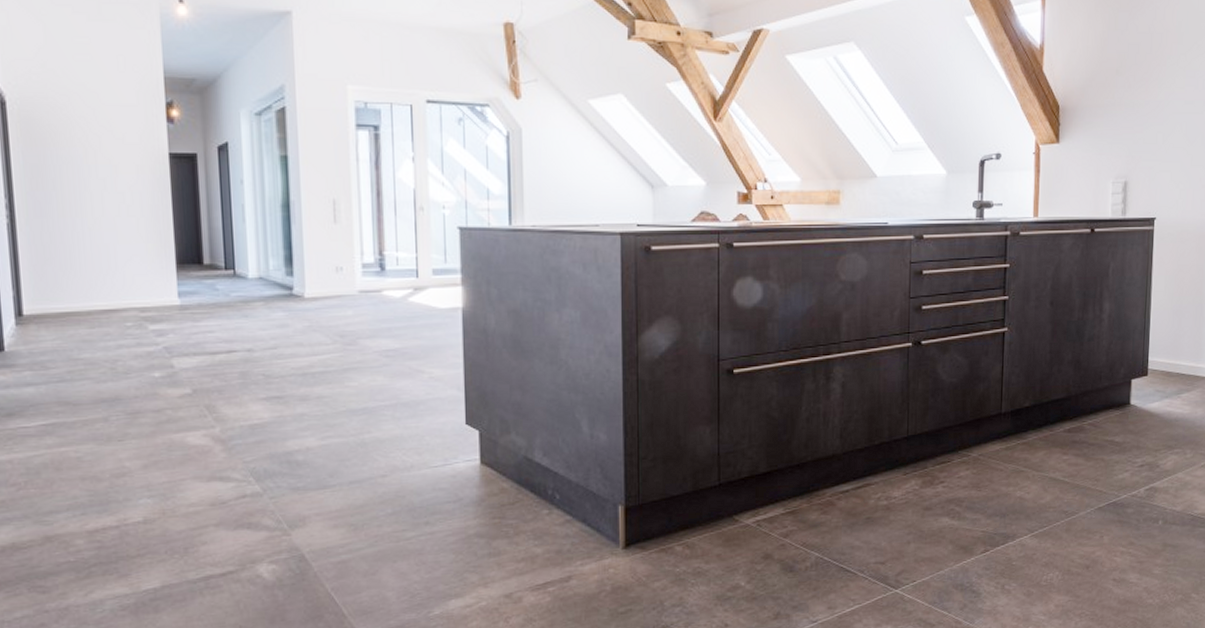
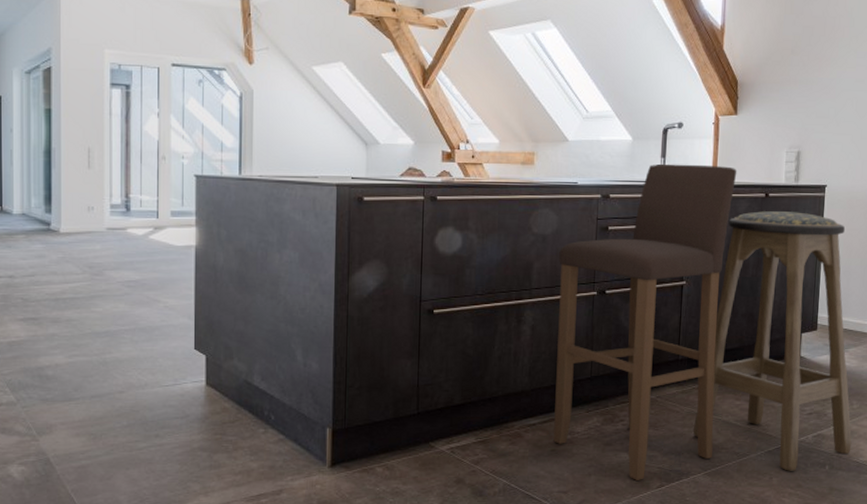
bar stool: none [869,199,1061,547] -> present [553,164,737,482]
stool: none [1019,248,1186,529] -> present [693,211,852,471]

